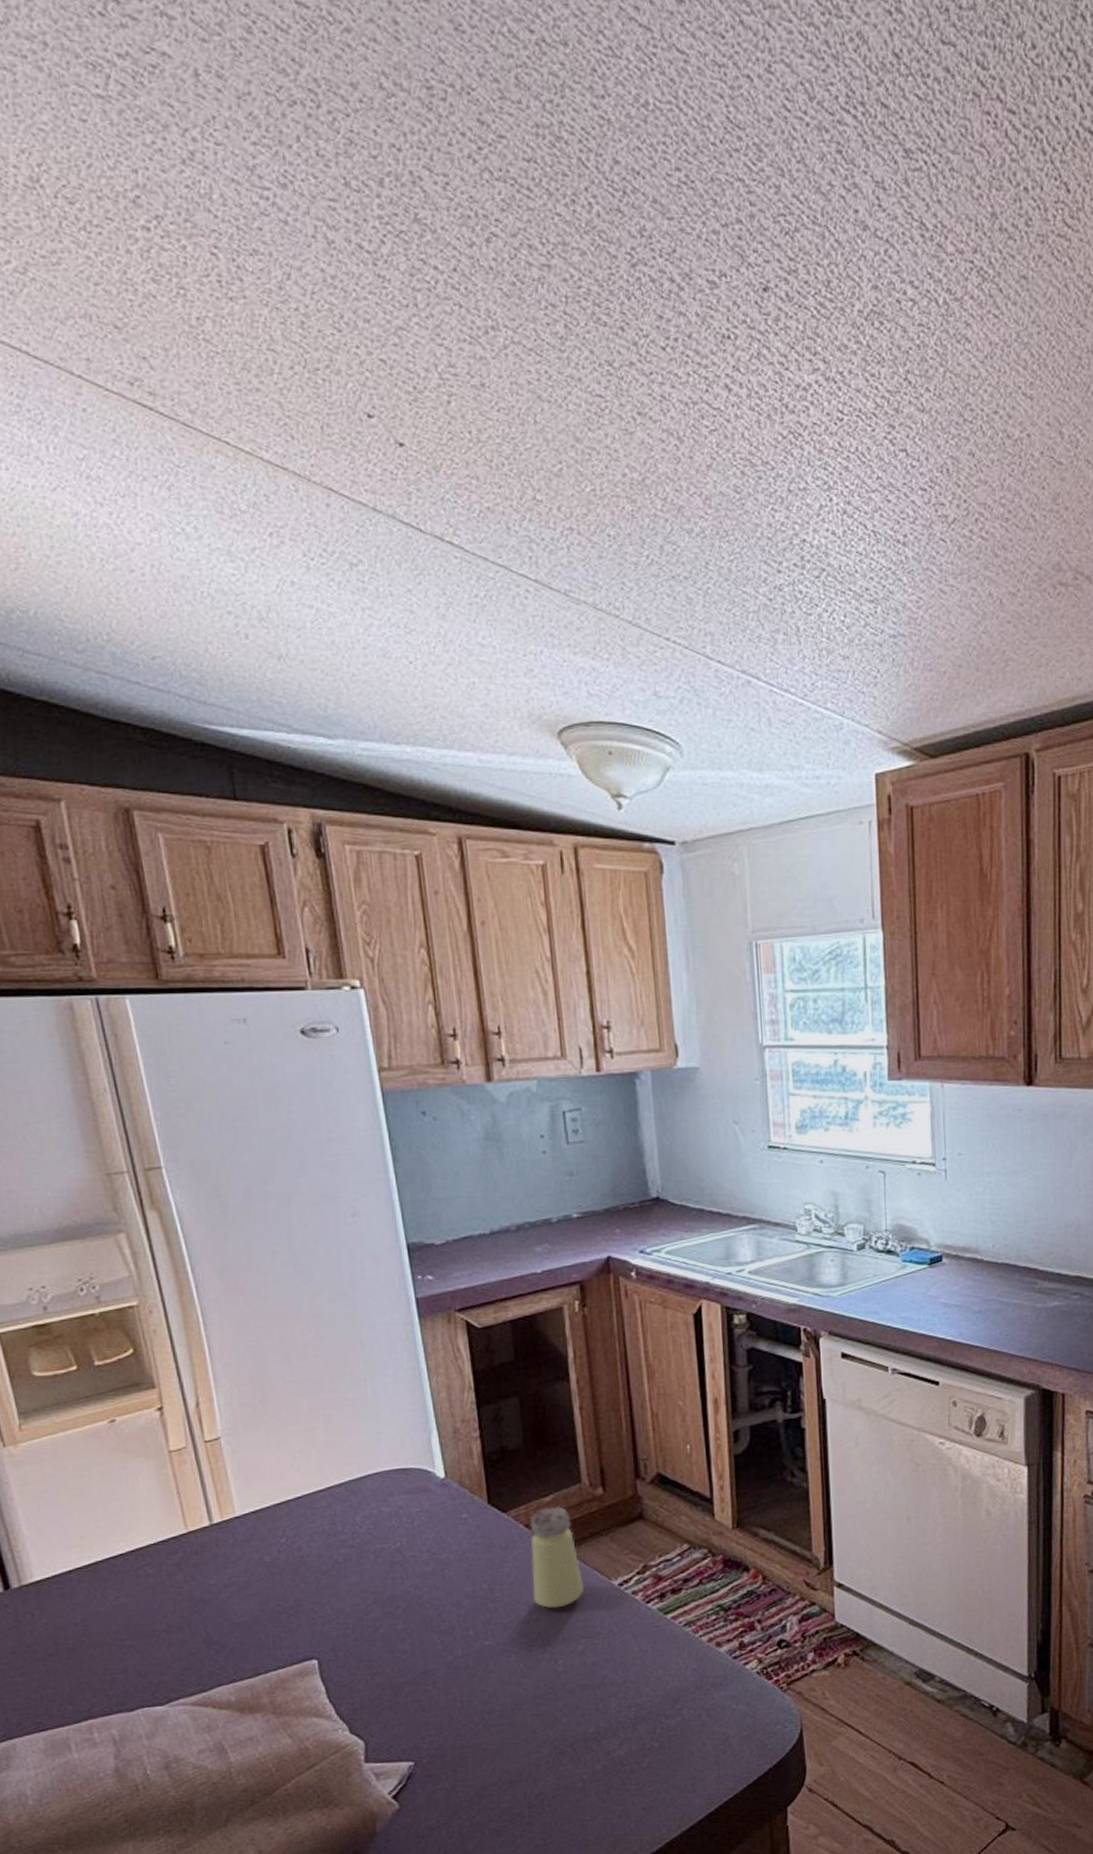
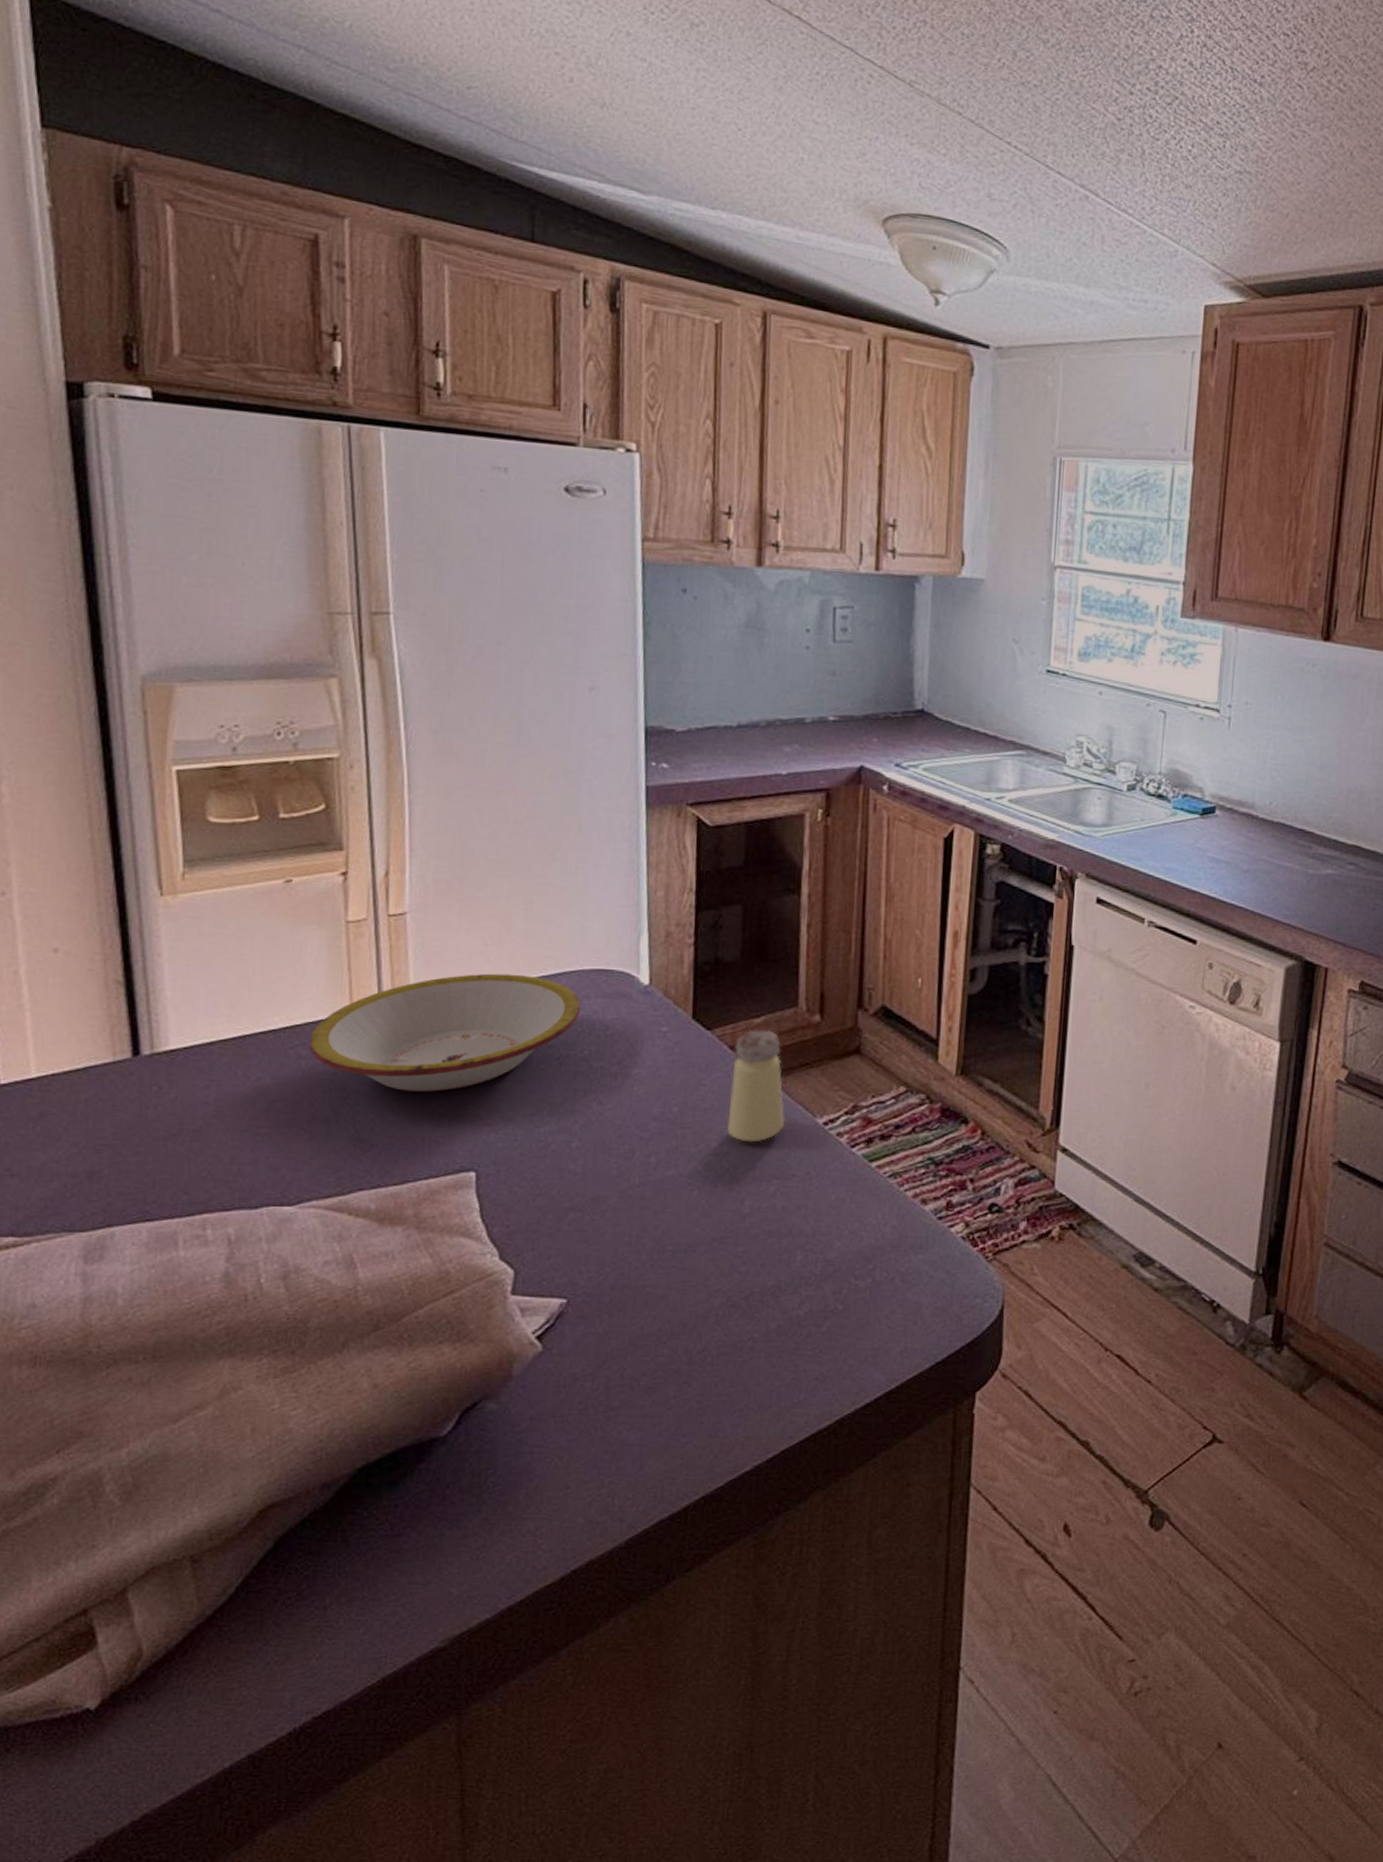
bowl: none [154,1481,388,1596] -> present [309,973,581,1092]

